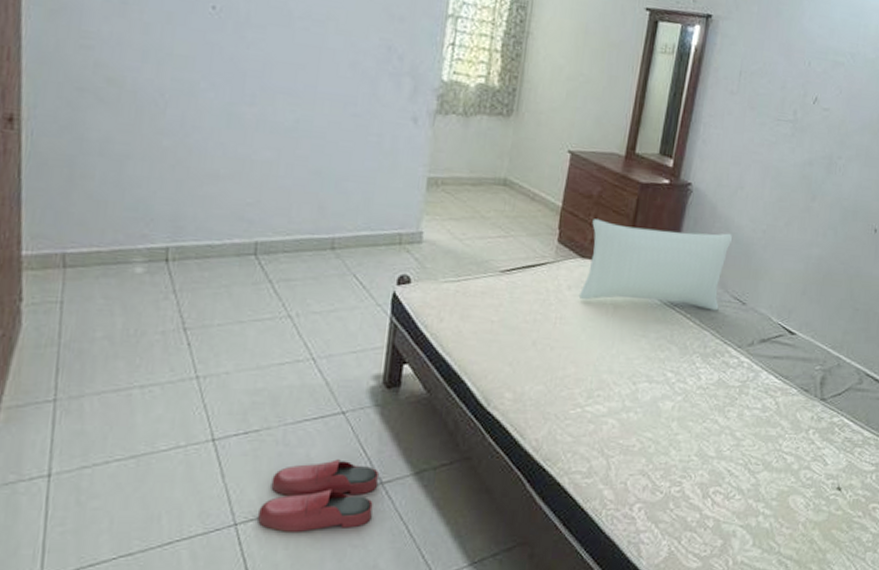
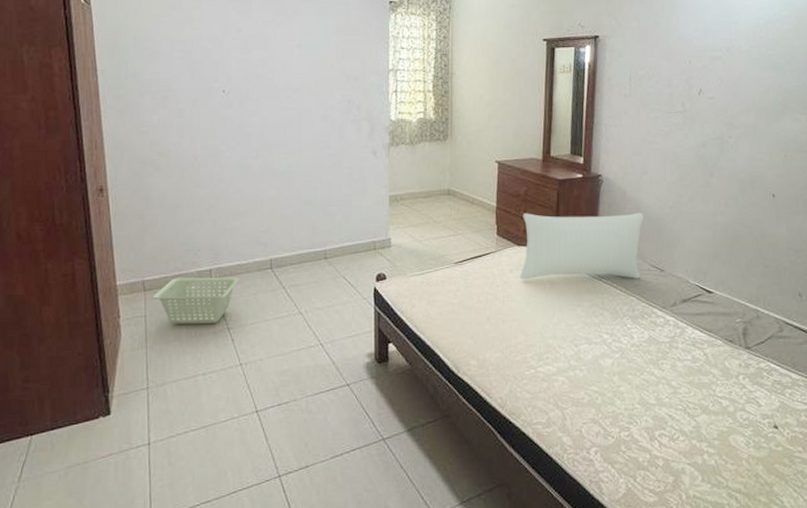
laundry basket: none [75,254,209,321] -> present [152,276,240,325]
slippers: present [258,459,378,532] -> none [295,422,380,481]

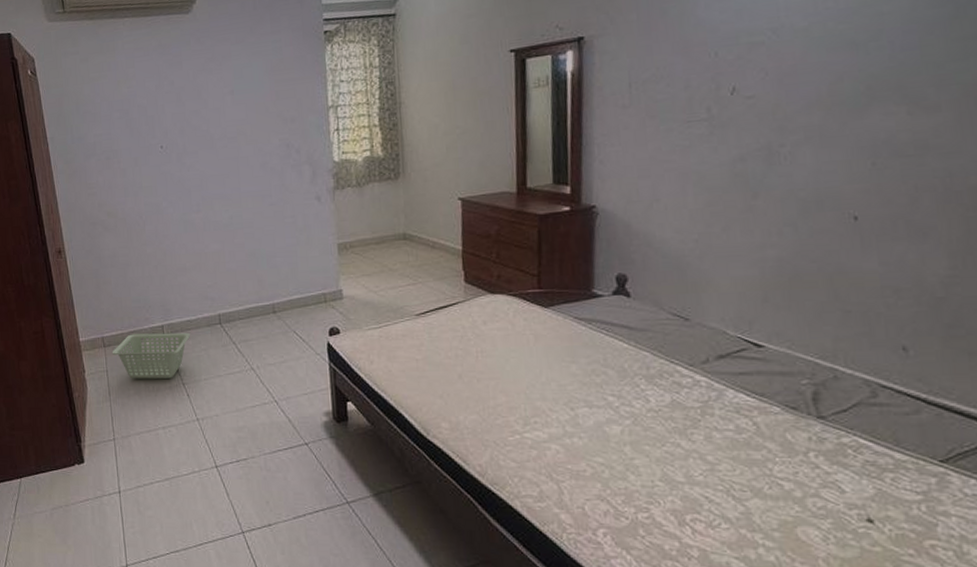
pillow: present [519,212,644,280] -> none [495,249,658,333]

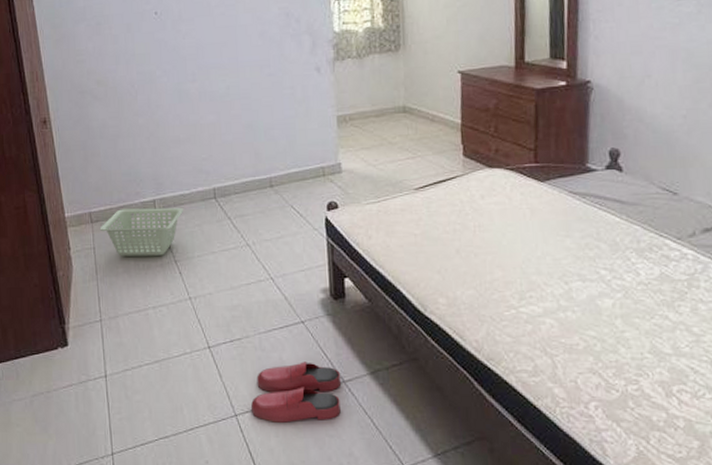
slippers: none [258,482,345,541] -> present [251,362,341,423]

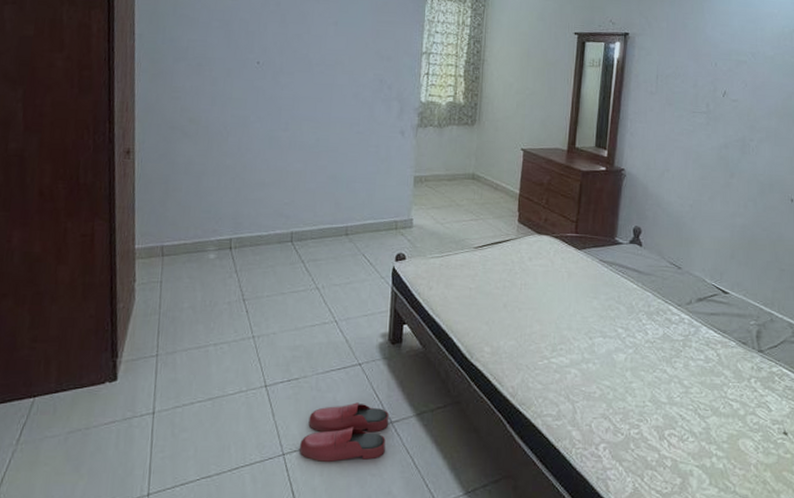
laundry basket: present [99,207,184,257] -> none [170,245,260,294]

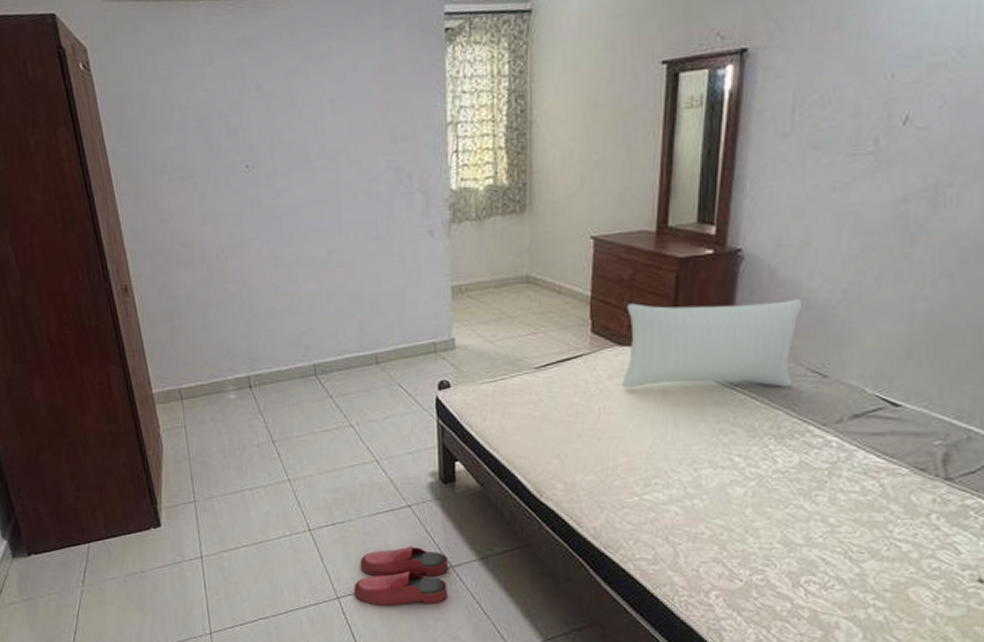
pillow: none [538,202,664,275] -> present [621,298,803,389]

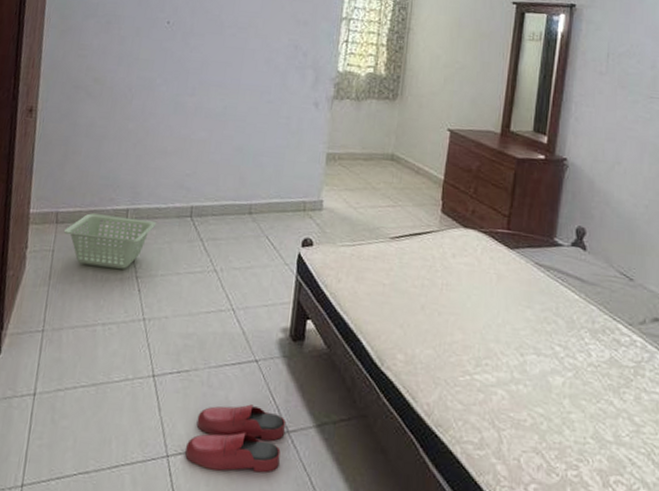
laundry basket: none [190,384,282,437] -> present [63,213,157,270]
pillow: present [621,298,803,389] -> none [462,191,614,286]

